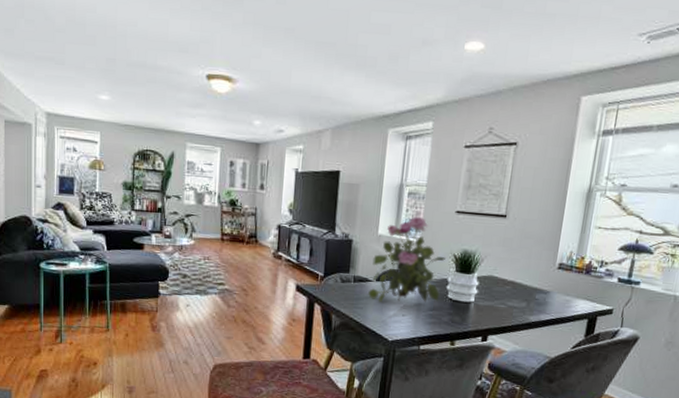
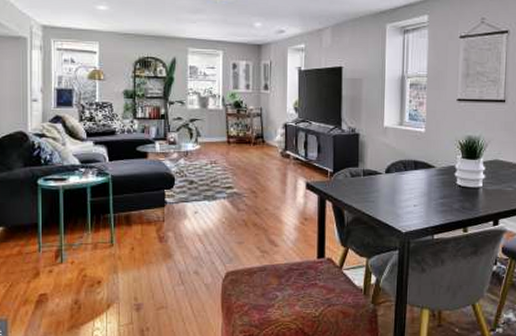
flower bouquet: present [367,216,446,303] -> none [377,106,451,194]

